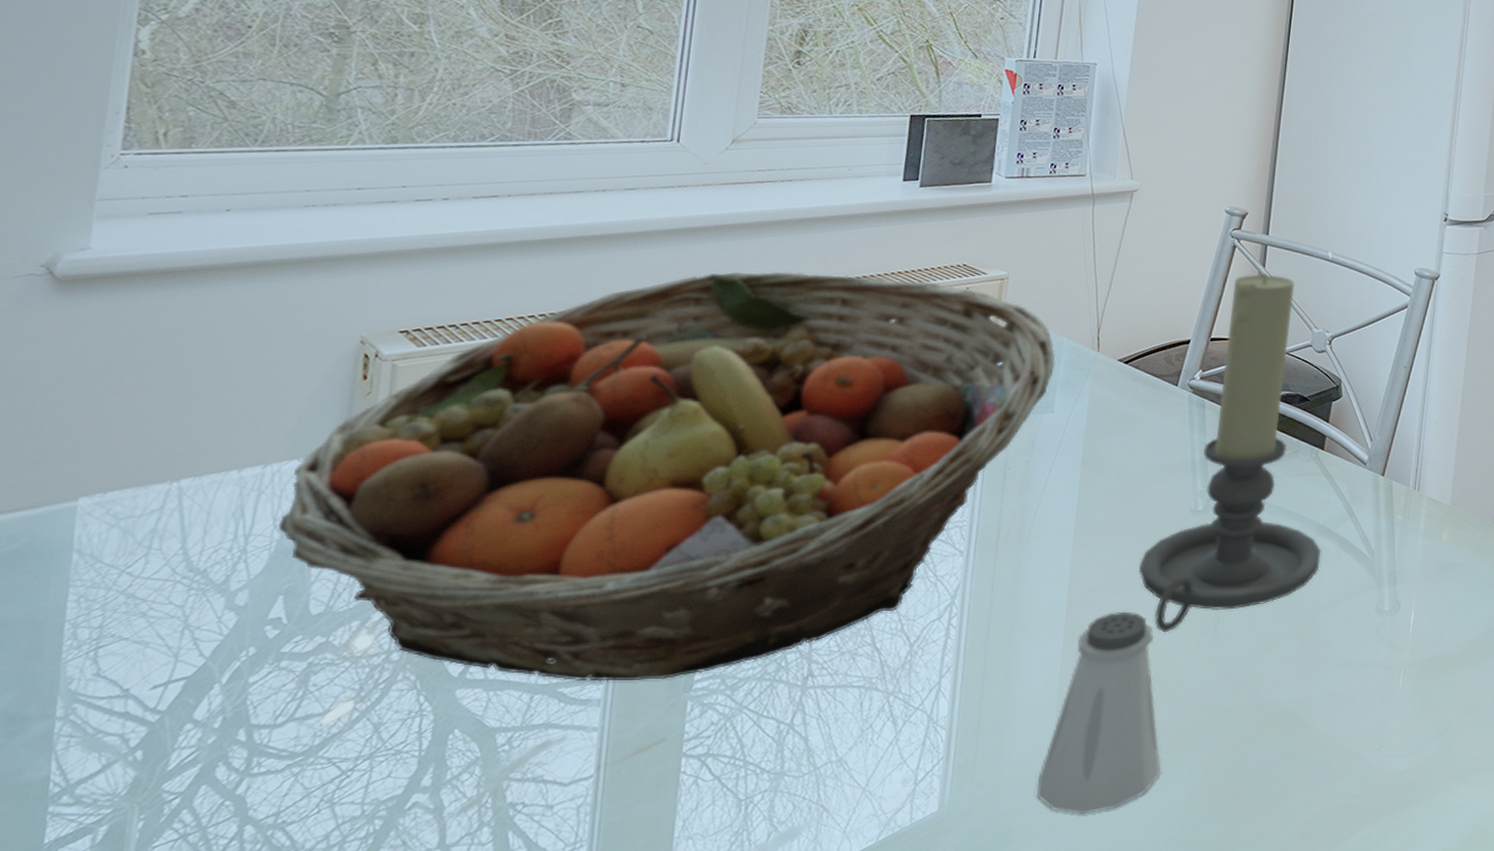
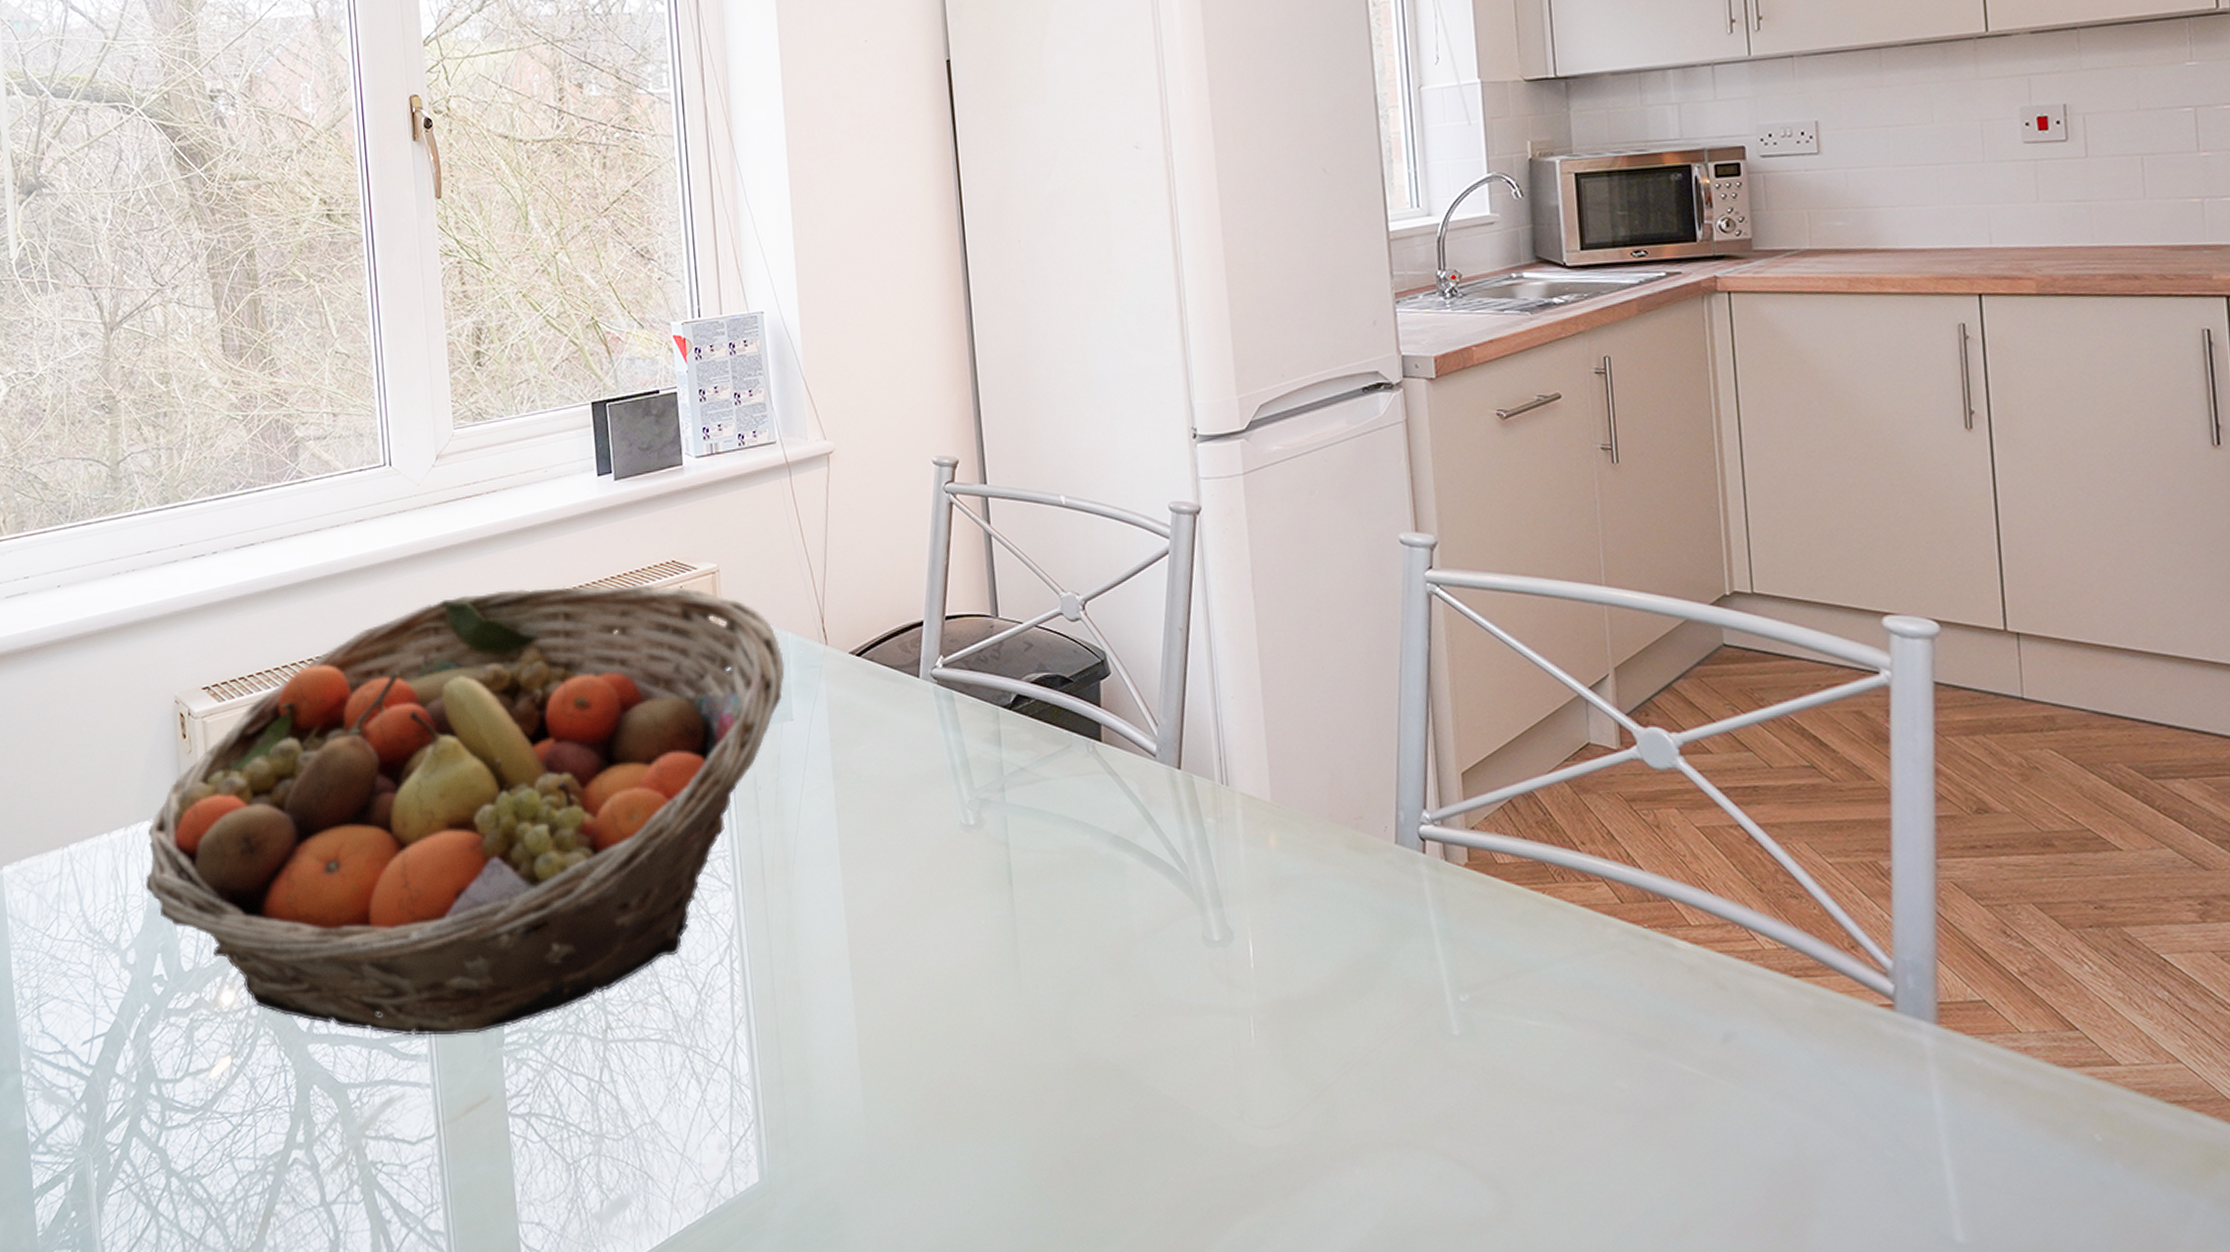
saltshaker: present [1037,611,1160,815] -> none [855,949,987,1191]
candle holder: present [1139,273,1322,633] -> none [917,530,1124,974]

